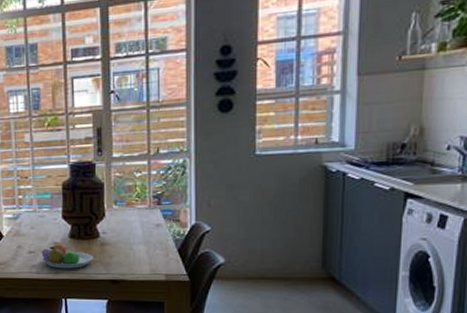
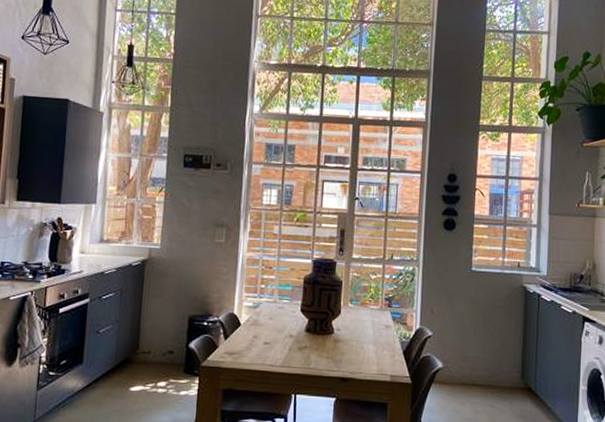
fruit bowl: present [41,242,94,269] -> none [276,335,327,364]

